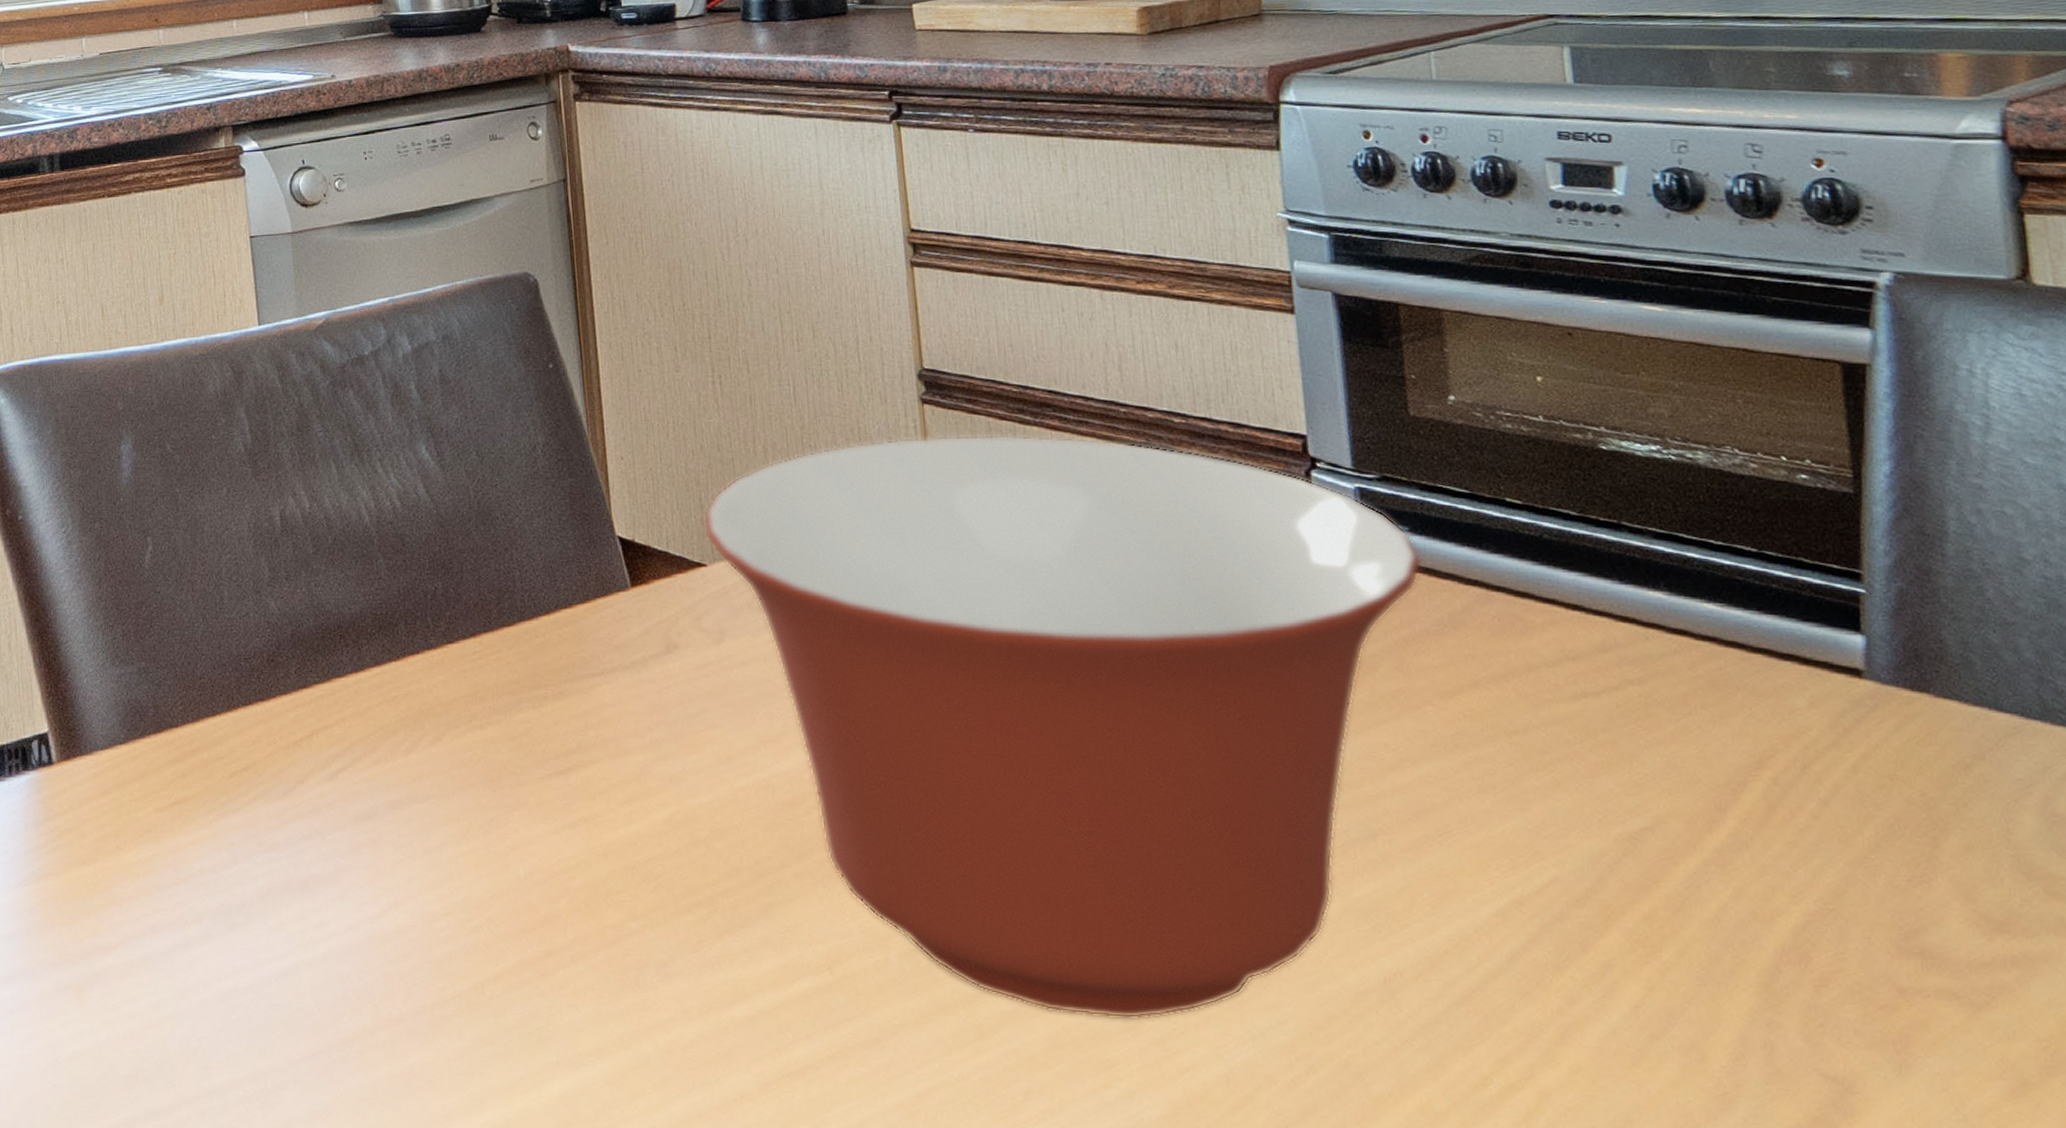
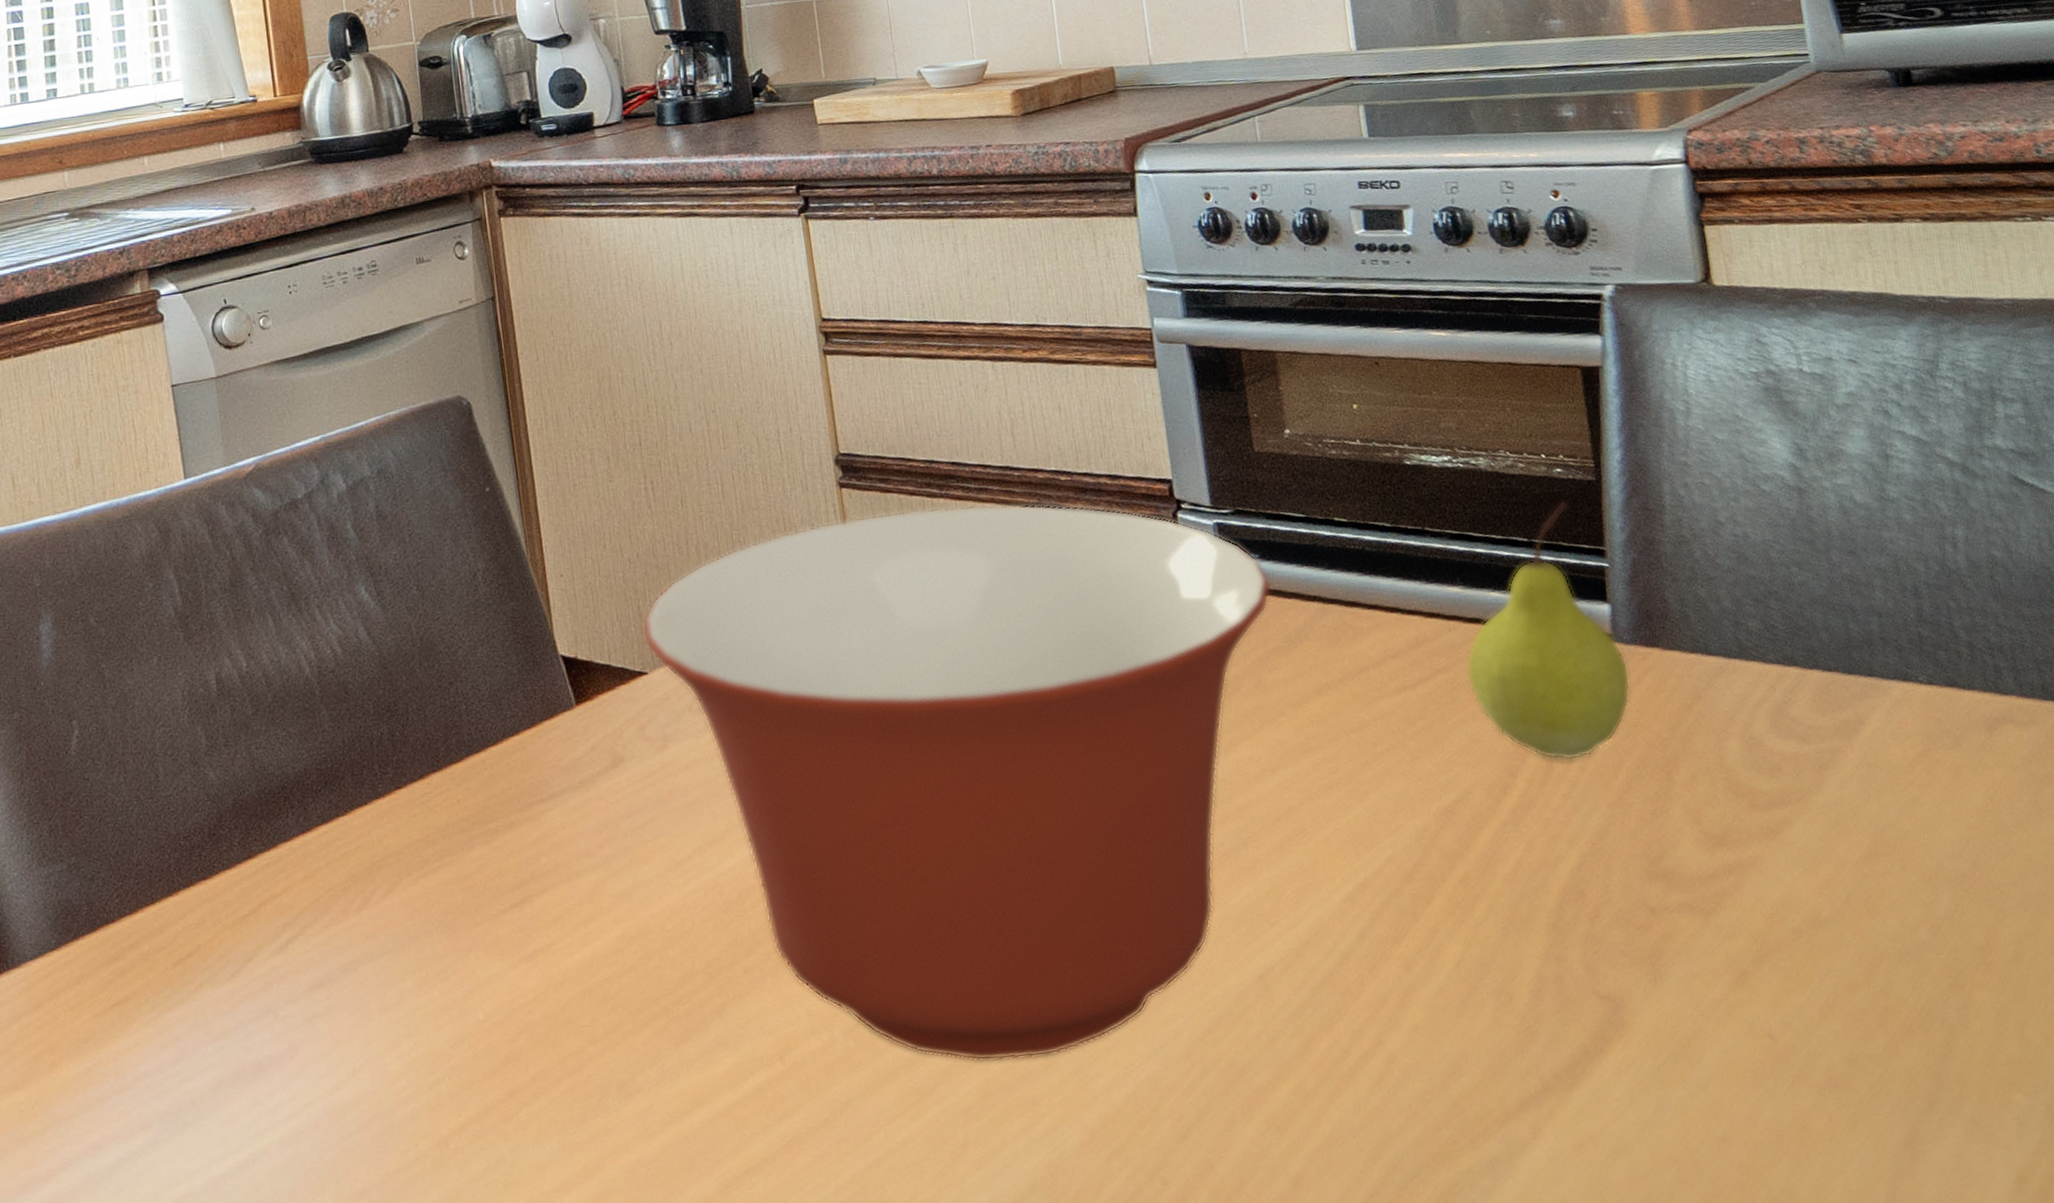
fruit: none [1666,512,1888,805] -> present [1466,501,1631,761]

